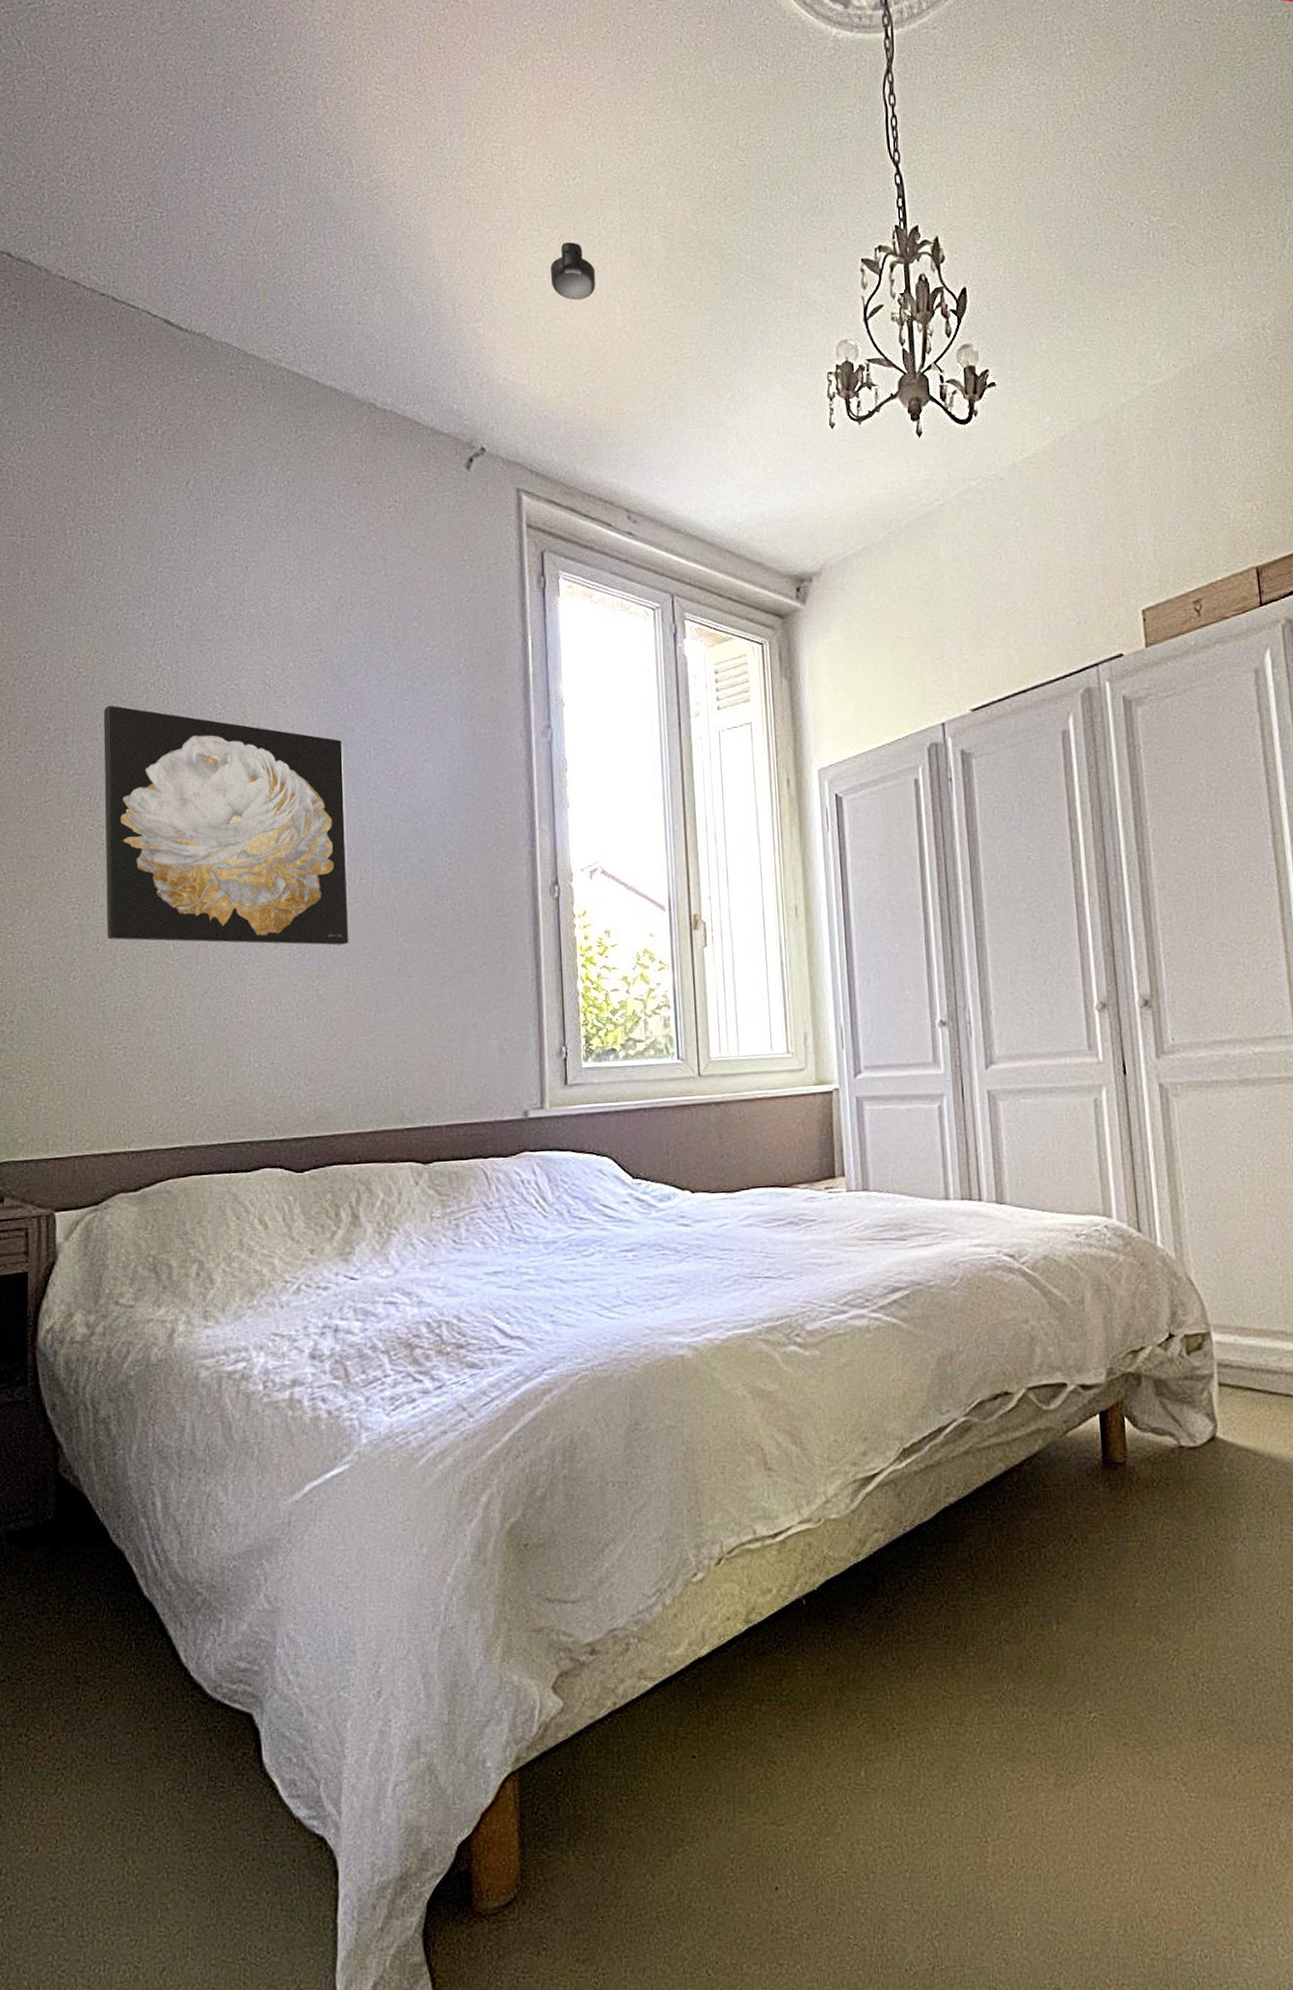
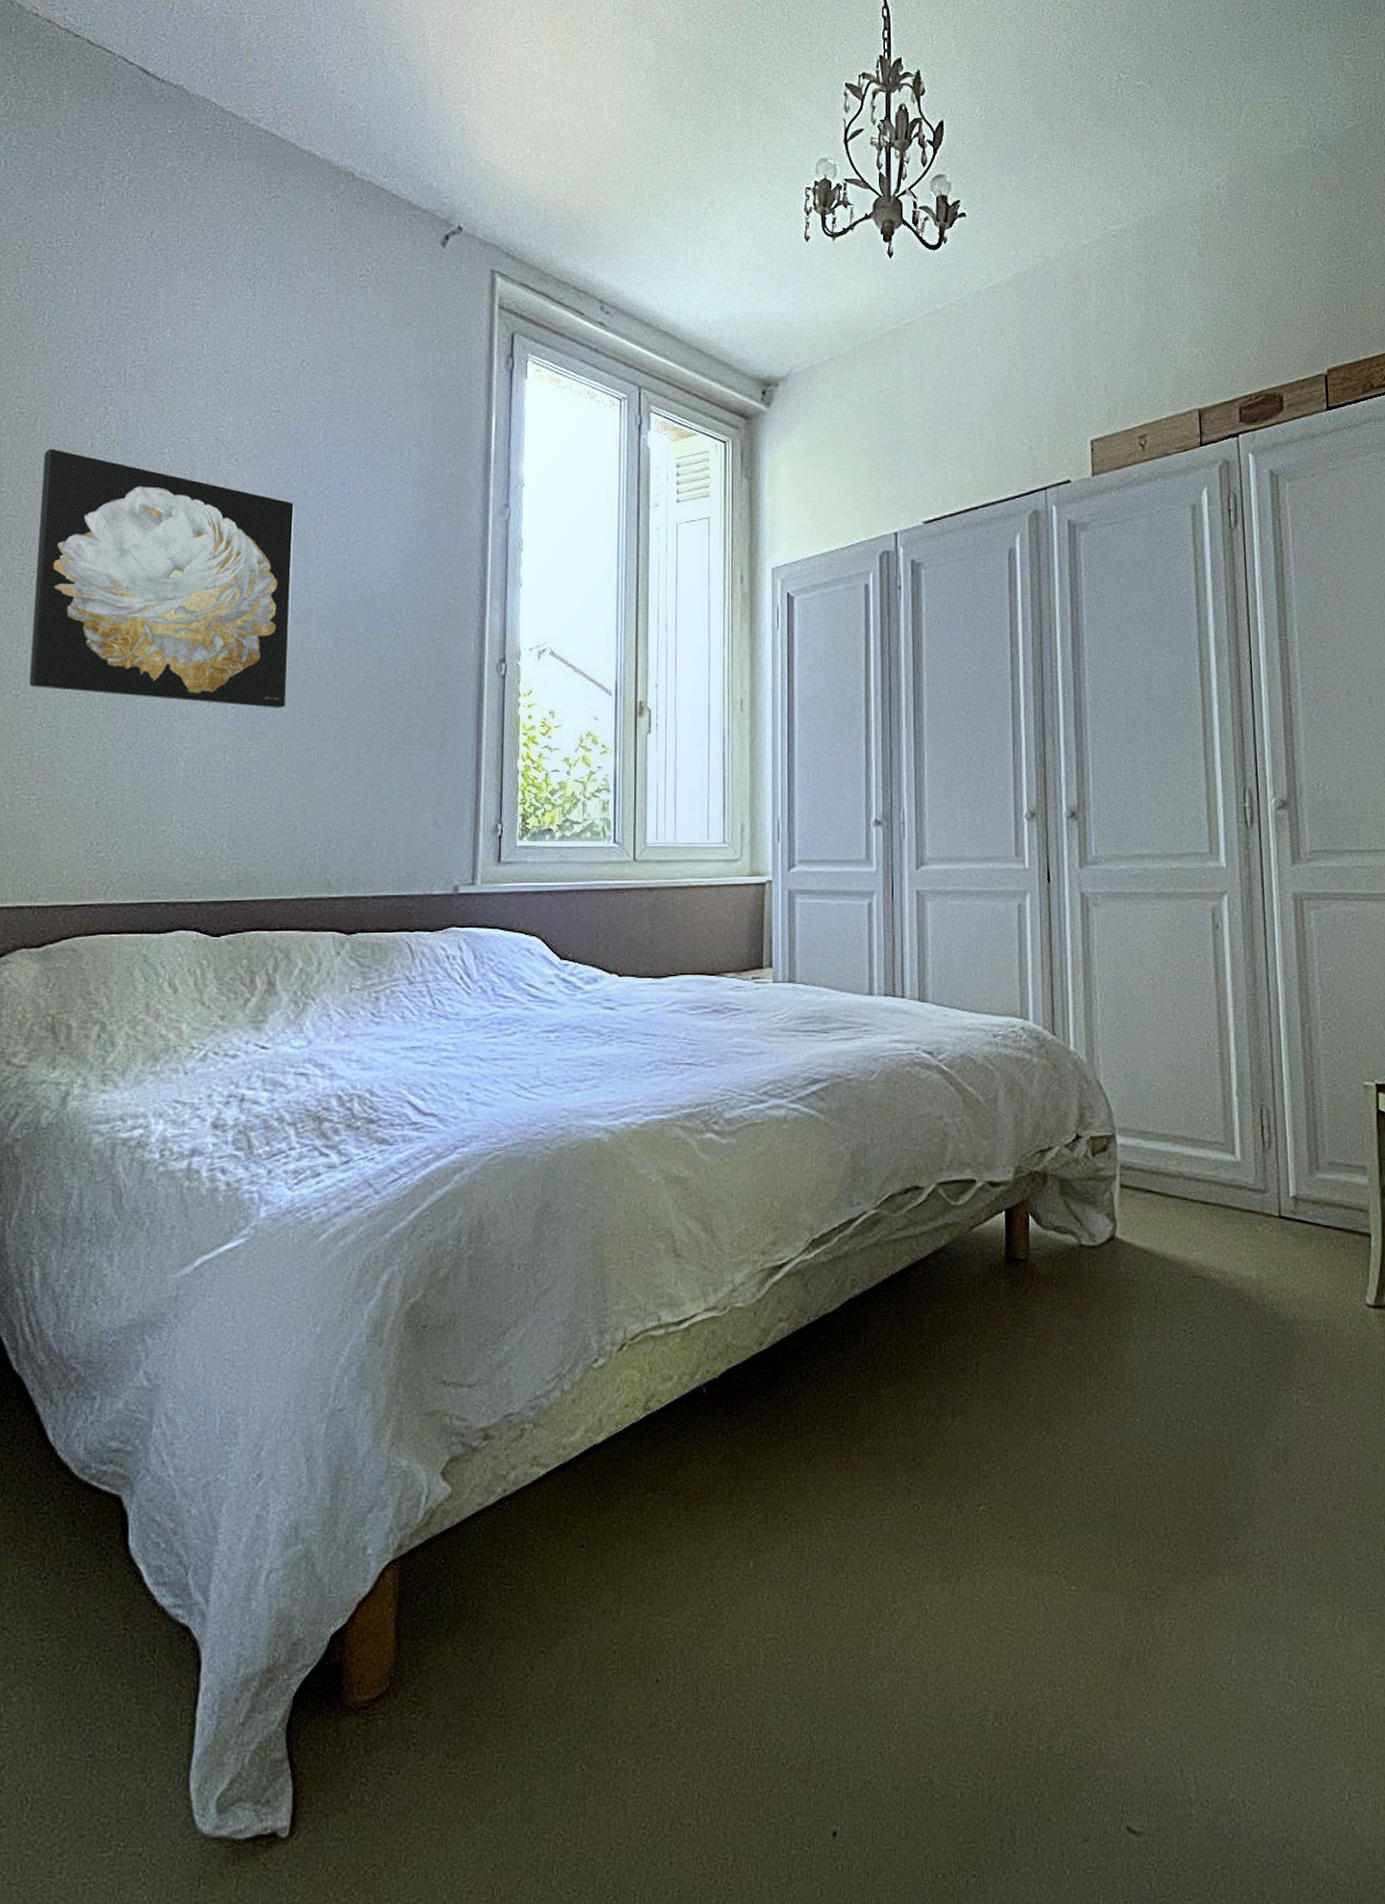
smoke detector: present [550,242,596,300] -> none [540,36,585,93]

